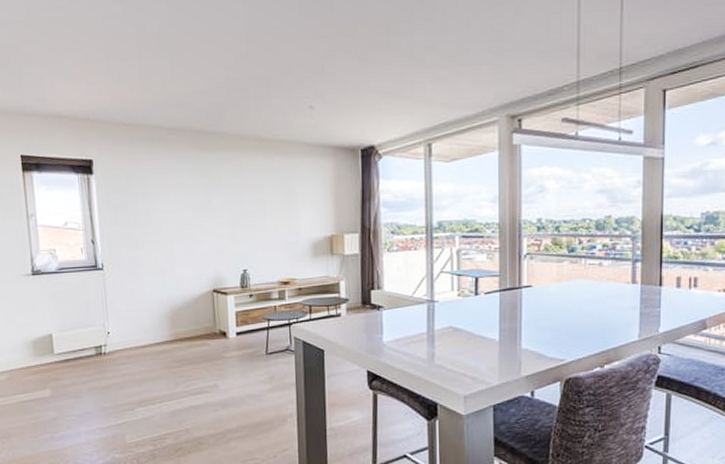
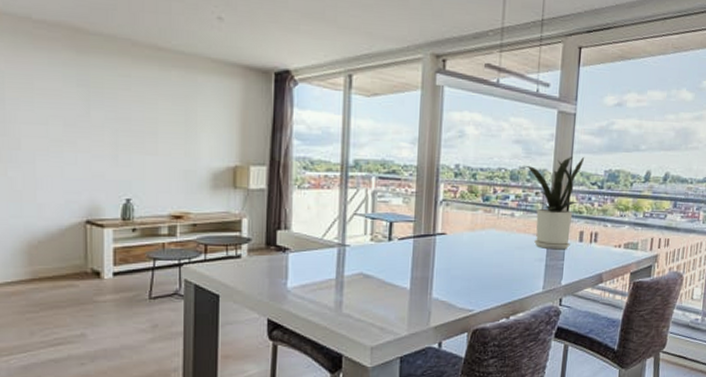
house plant: none [611,201,679,297] -> present [523,157,585,250]

